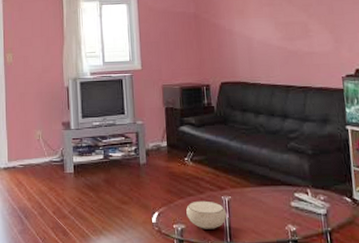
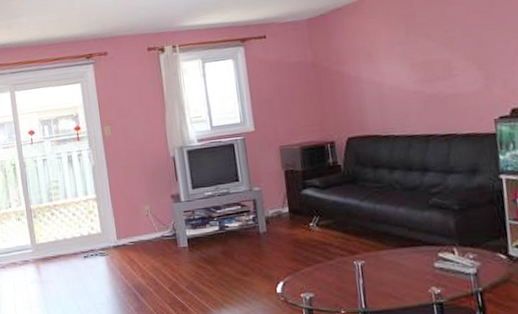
bowl: present [186,200,226,229] -> none [314,267,360,297]

